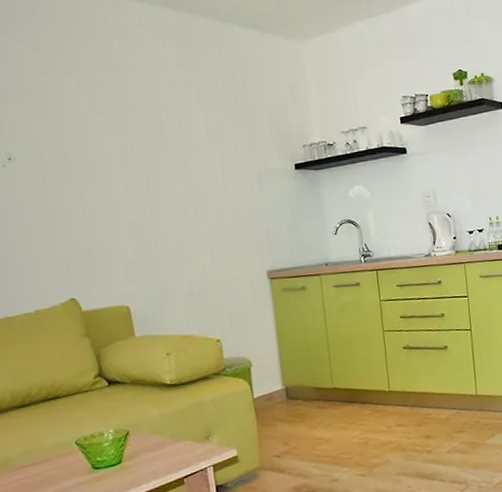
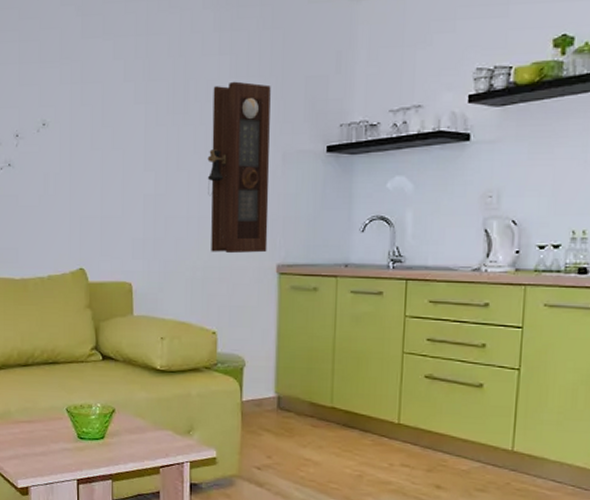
pendulum clock: none [184,111,256,267] -> present [207,81,271,254]

